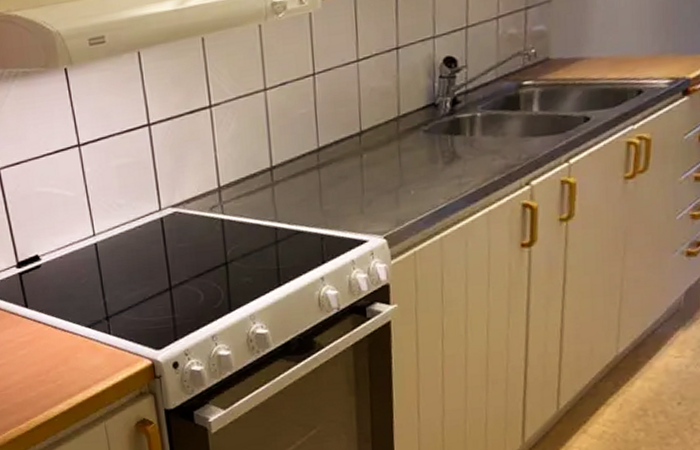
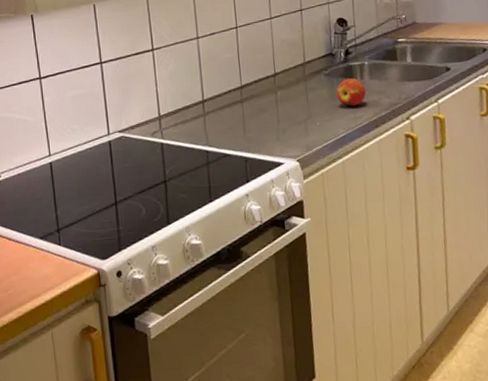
apple: none [437,134,476,170] -> present [336,78,367,107]

